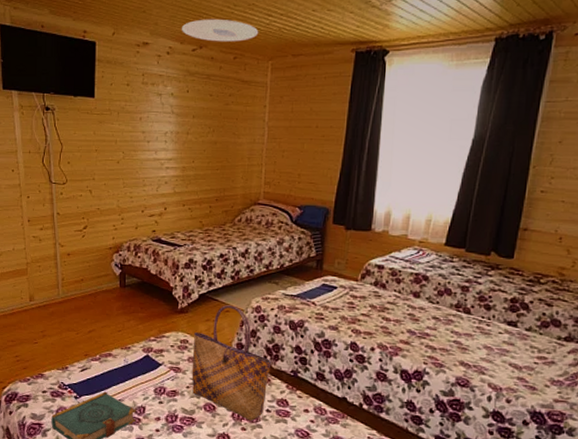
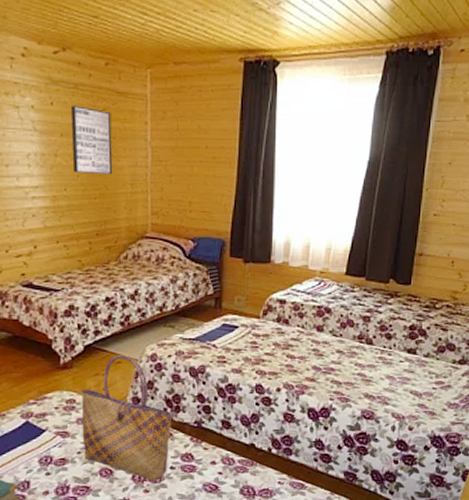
ceiling light: present [182,18,259,42] -> none [38,14,133,44]
wall art: none [200,92,236,150] -> present [70,105,113,175]

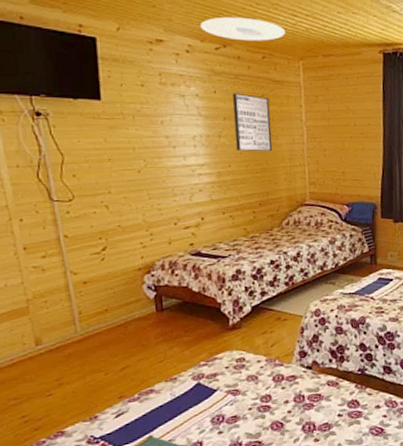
ceiling light: none [38,14,133,44] -> present [201,16,286,41]
tote bag: present [81,355,173,481] -> none [251,312,338,430]

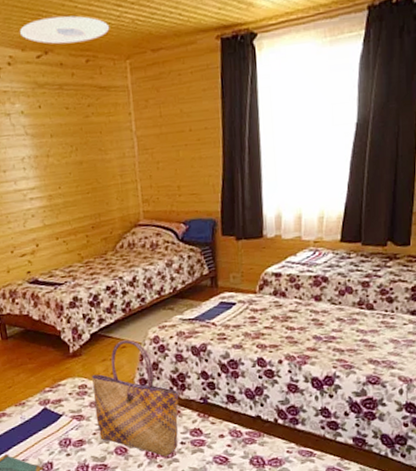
wall art: present [232,93,272,152] -> none [57,105,102,171]
tote bag: none [251,312,338,430] -> present [92,340,179,457]

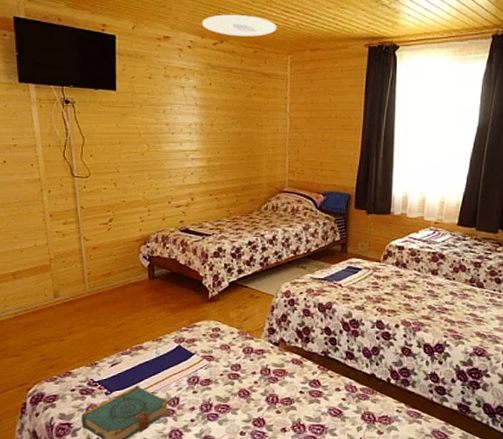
tote bag: present [92,340,179,457] -> none [225,291,303,403]

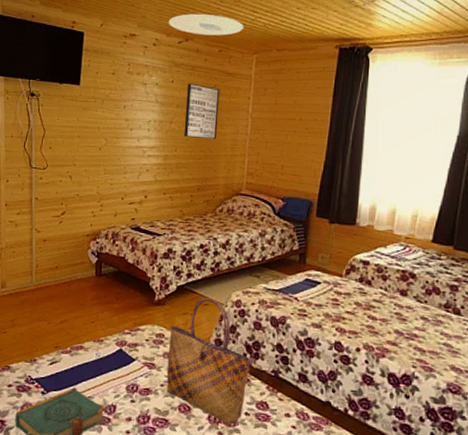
wall art: none [225,85,258,141] -> present [183,83,220,140]
tote bag: none [225,291,303,403] -> present [166,298,252,424]

